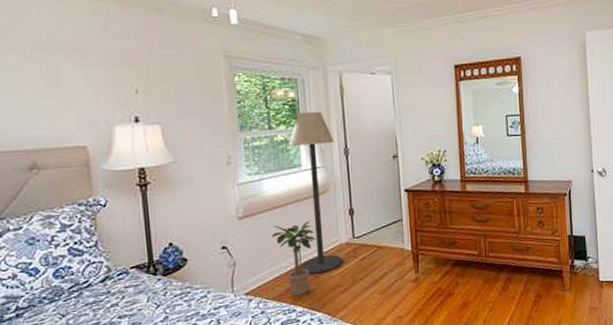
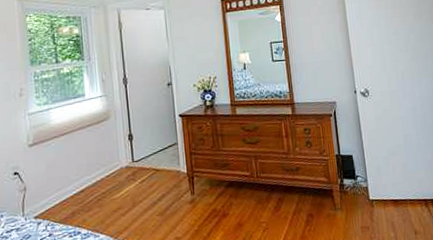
potted plant: present [271,220,315,296] -> none [58,146,98,219]
floor lamp: present [289,111,343,274] -> none [74,45,124,198]

